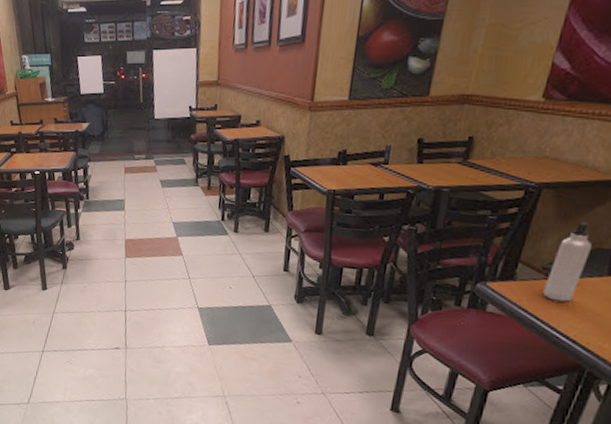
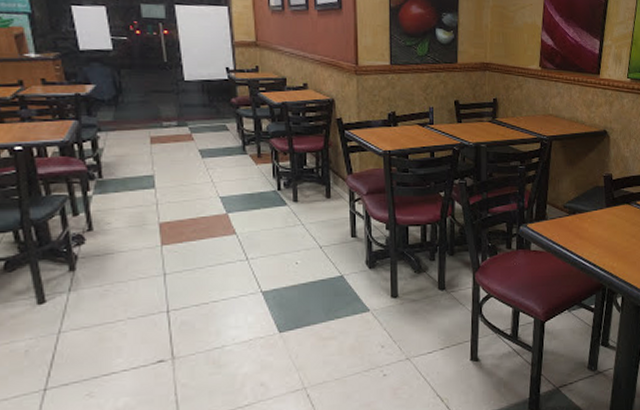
water bottle: present [543,221,592,302] -> none [568,165,592,233]

